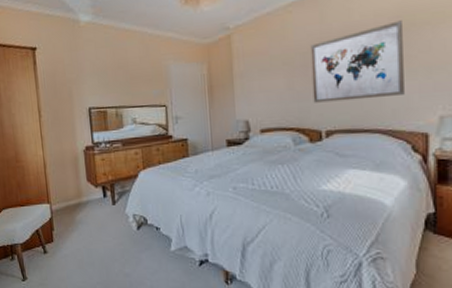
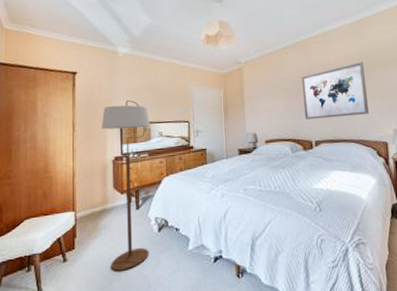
floor lamp: none [68,79,129,267] -> present [101,100,150,271]

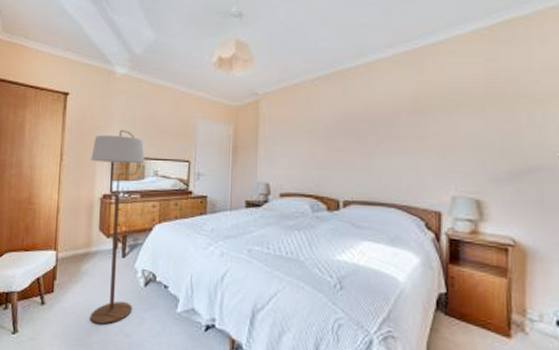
wall art: present [301,62,369,120] -> none [333,104,420,174]

